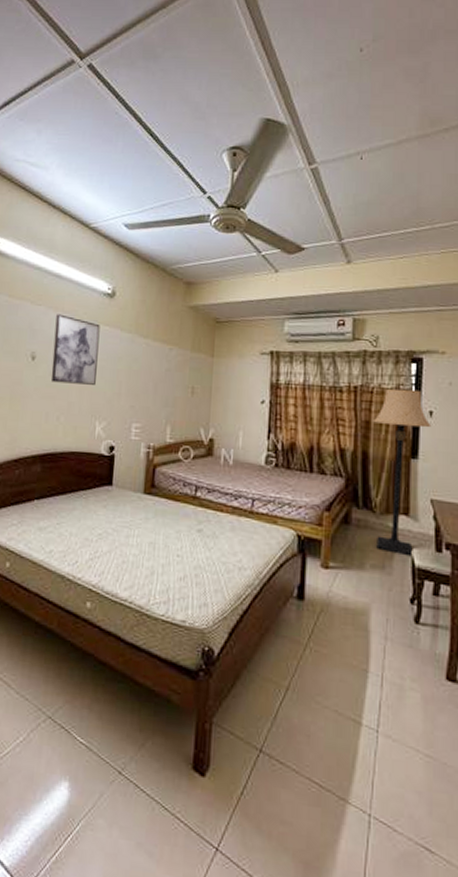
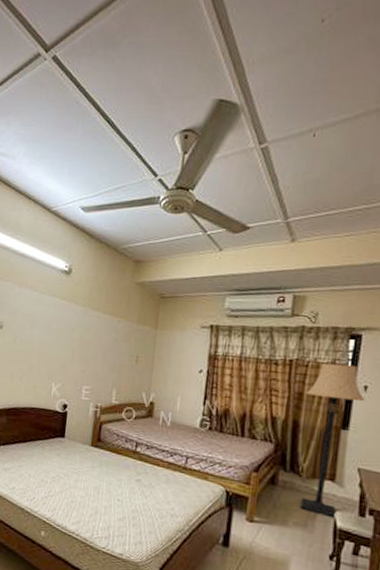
wall art: present [50,314,100,385] -> none [15,289,58,351]

